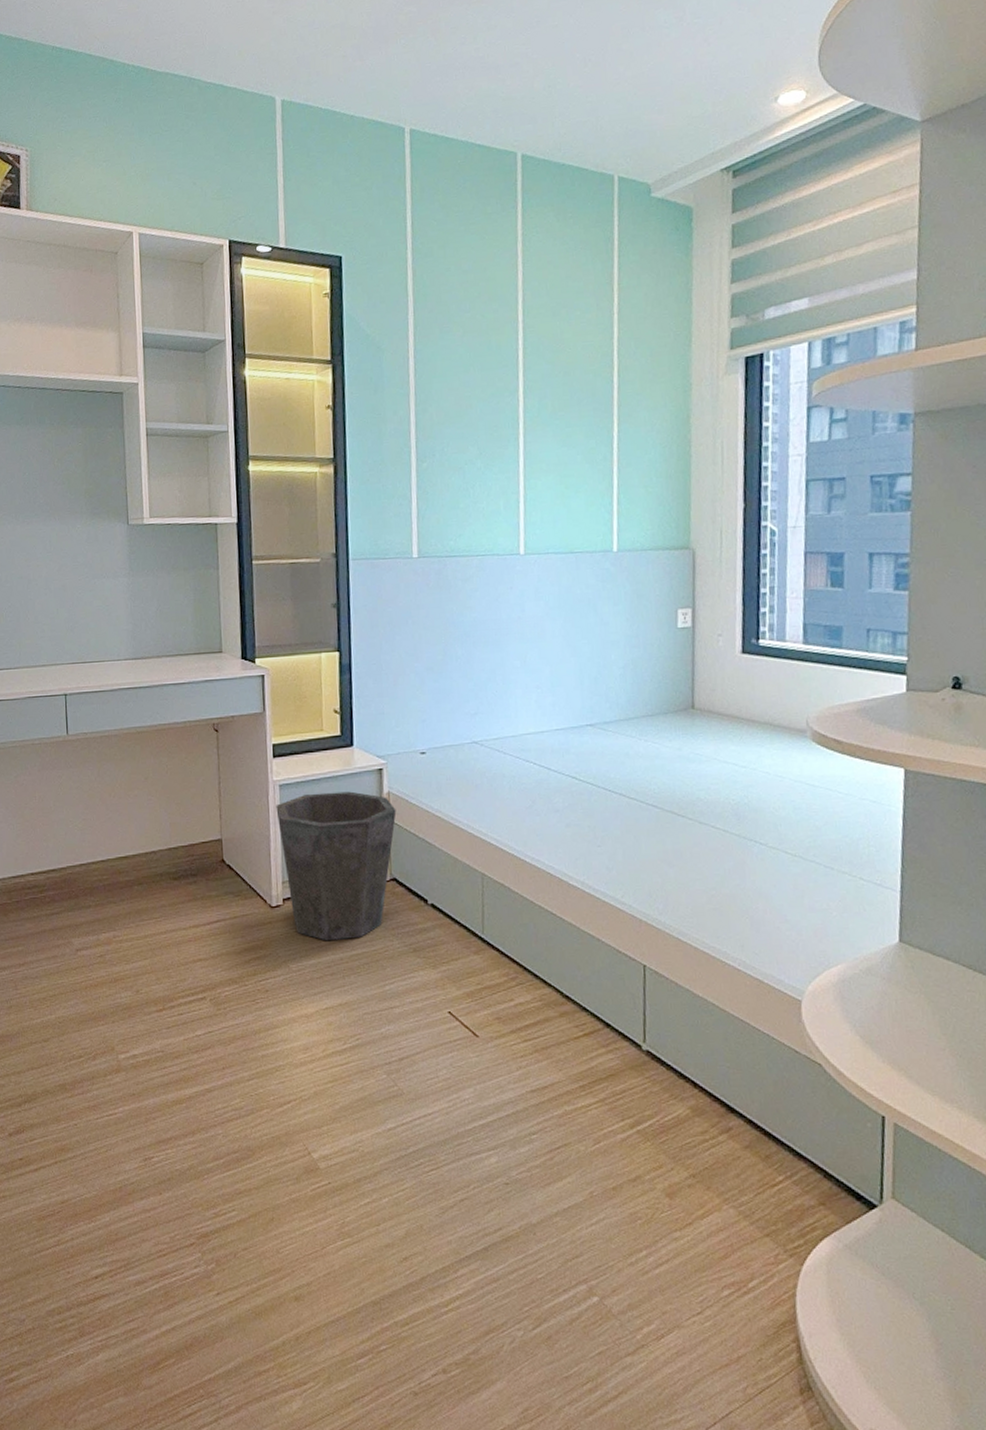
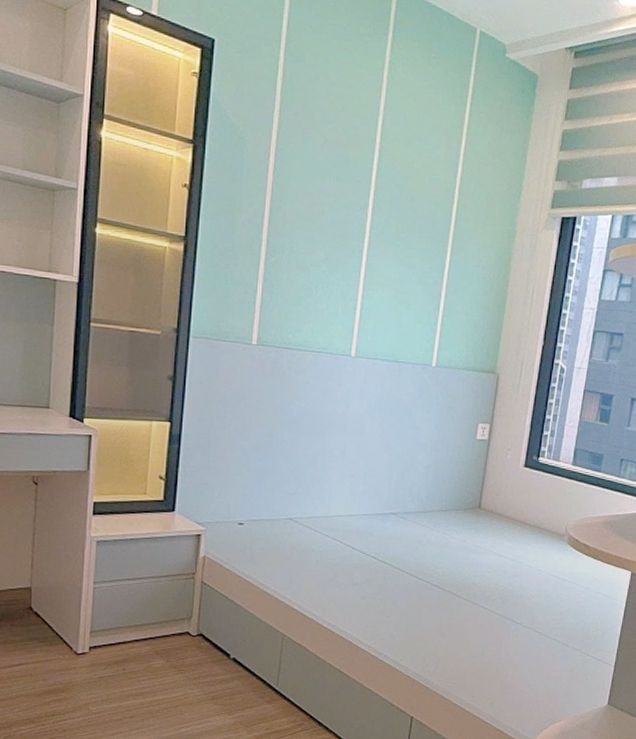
waste bin: present [276,791,397,941] -> none [91,551,210,687]

